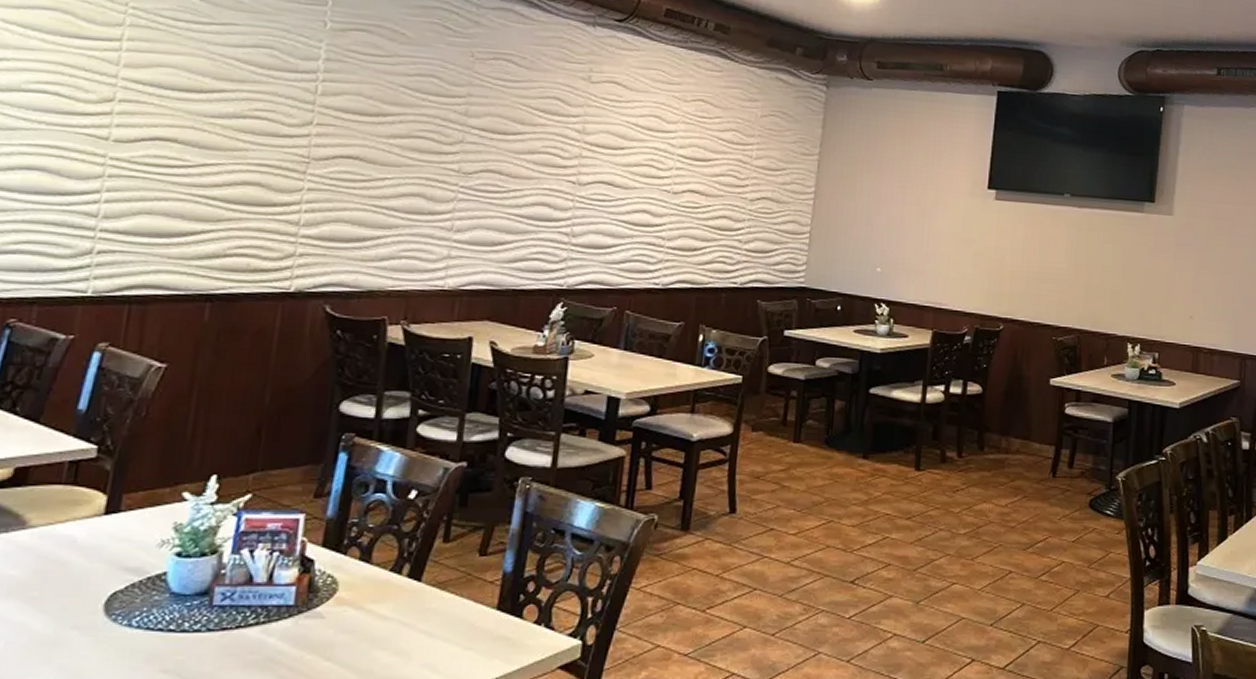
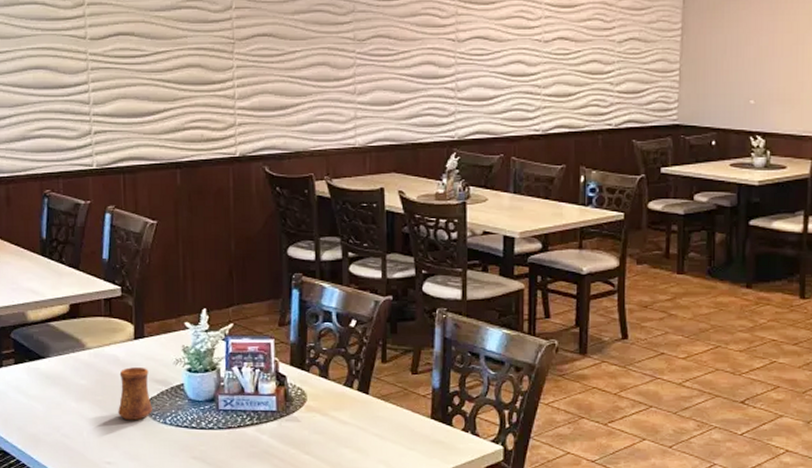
cup: none [60,552,118,624] -> present [118,367,152,421]

